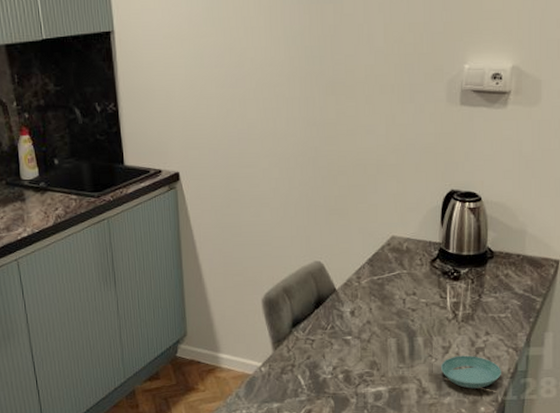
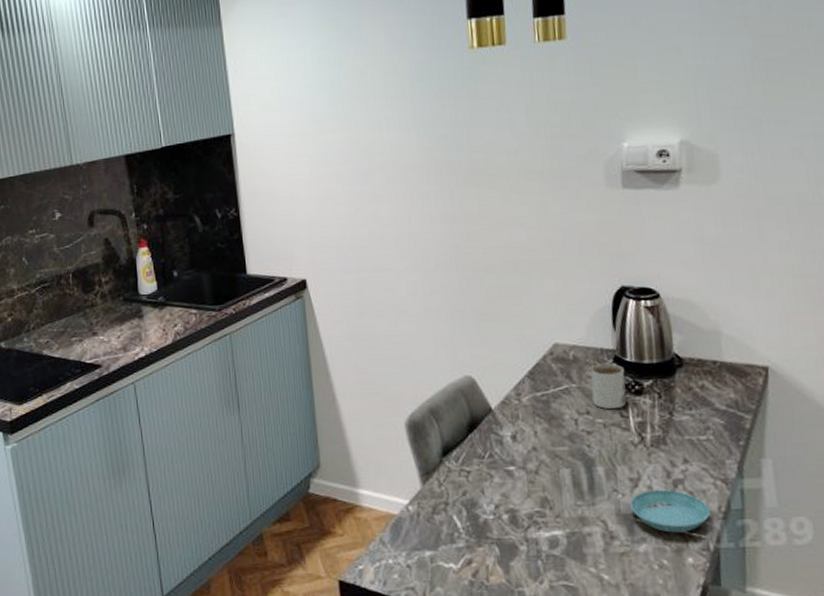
mug: none [419,253,447,292] -> present [590,362,626,410]

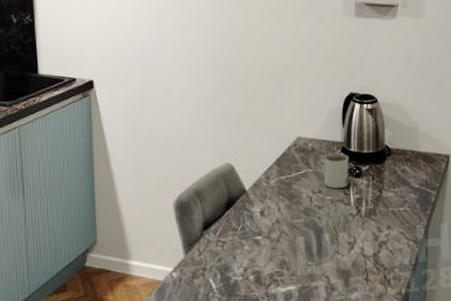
saucer: present [629,489,710,533] -> none [347,249,404,283]

